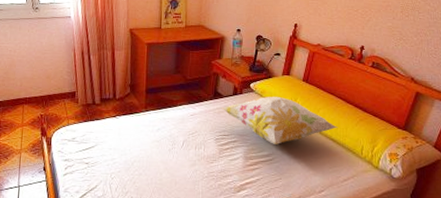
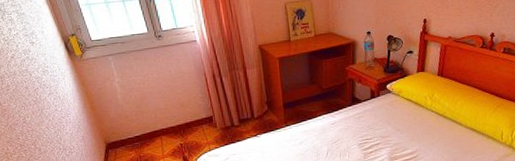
decorative pillow: present [221,96,338,144] -> none [360,94,477,142]

